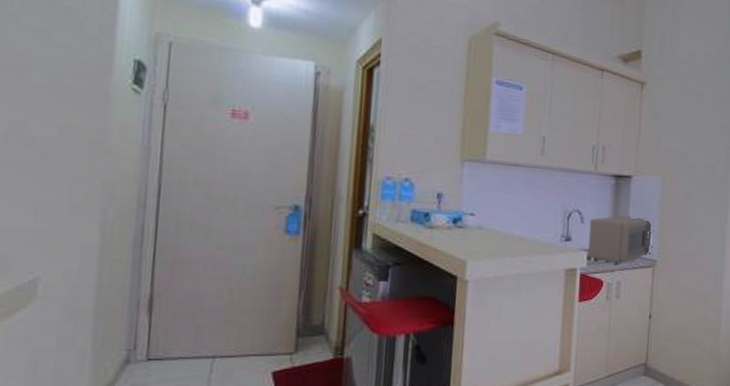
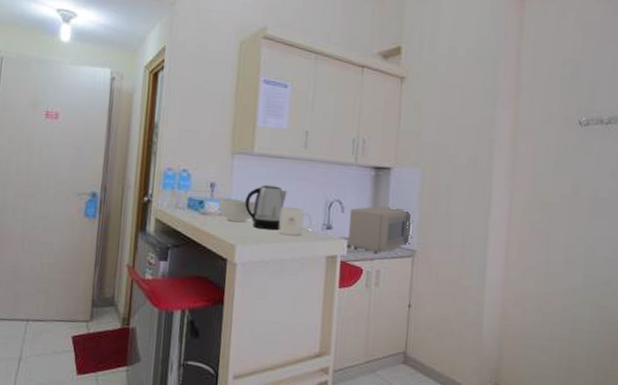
bowl: none [446,210,489,236] -> present [218,198,256,223]
kettle: none [476,194,523,244] -> present [244,184,287,230]
mug: none [514,218,551,250] -> present [278,206,313,237]

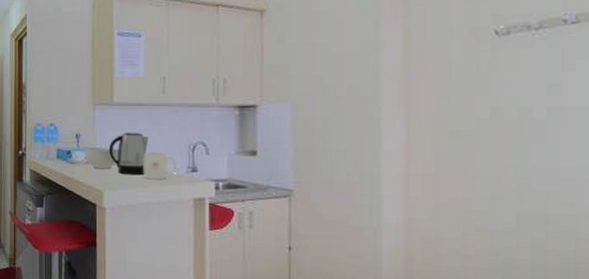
microwave: present [348,205,411,254] -> none [215,145,284,195]

